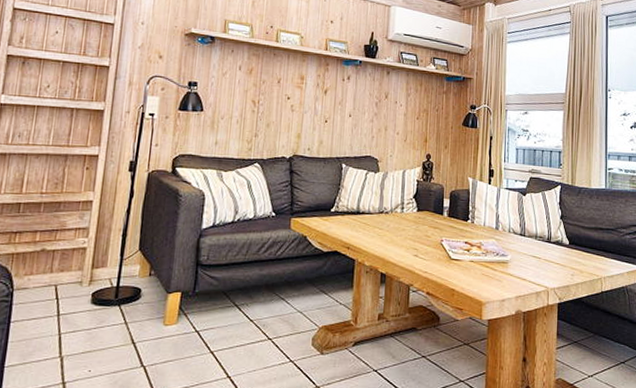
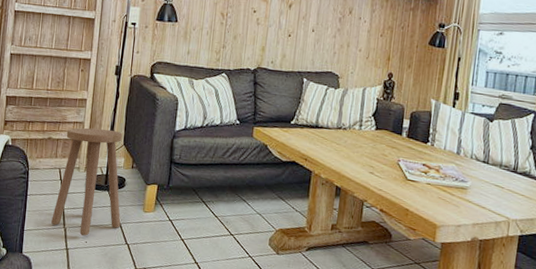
stool: none [43,233,138,363] -> present [51,127,123,236]

